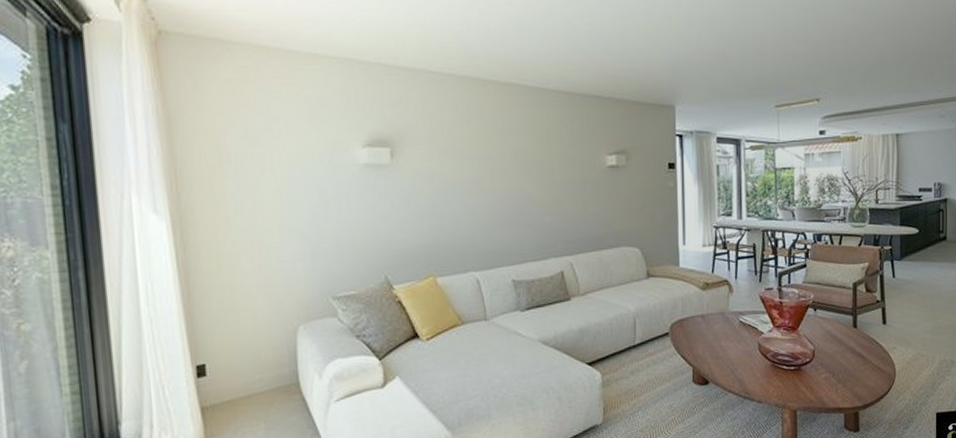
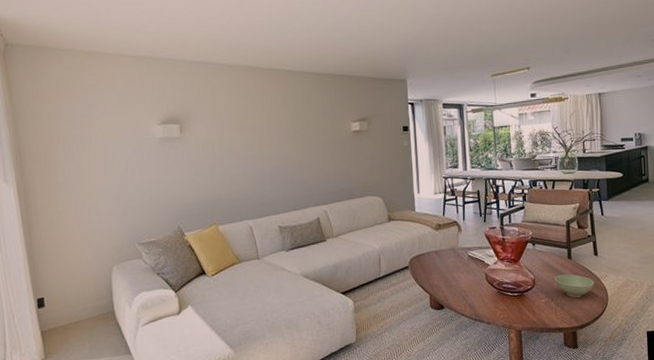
bowl: none [836,345,881,374] -> present [554,274,594,299]

